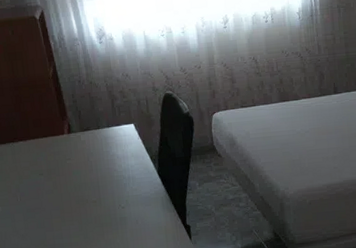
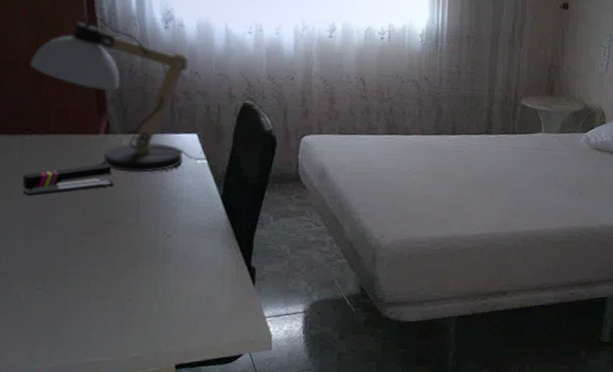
desk lamp: none [10,43,147,161] -> present [29,16,212,173]
stapler: none [16,156,80,189] -> present [22,163,114,197]

